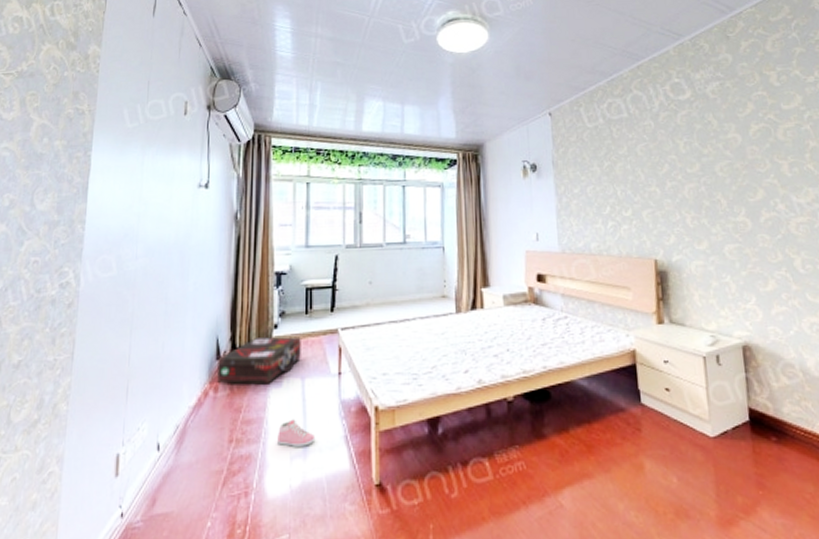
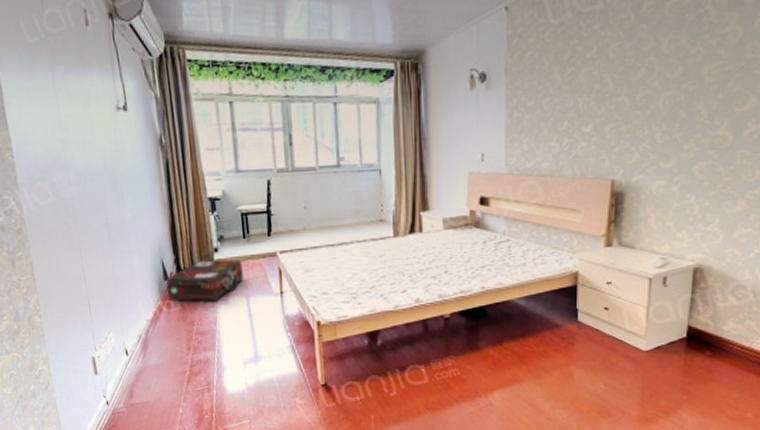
sneaker: present [278,419,316,447] -> none [230,331,265,354]

